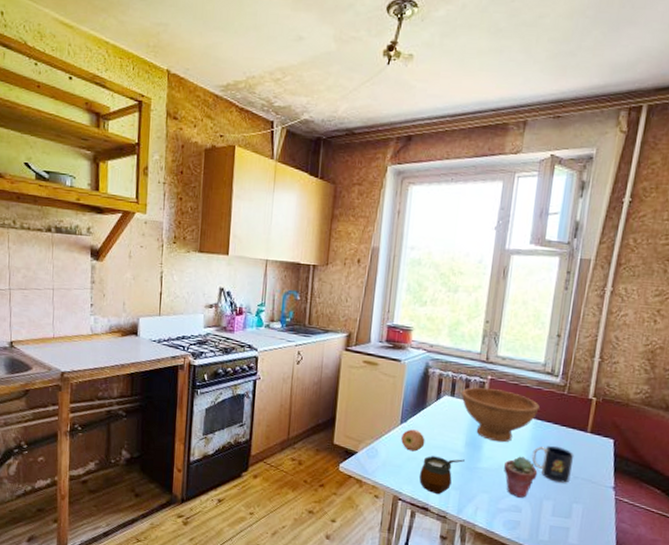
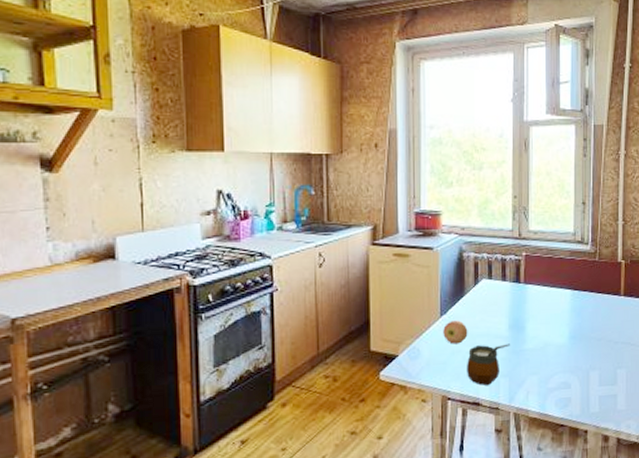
bowl: present [461,387,540,443] -> none [499,265,575,320]
potted succulent: present [504,456,538,498] -> none [549,330,581,373]
mug: present [531,446,574,483] -> none [573,315,612,351]

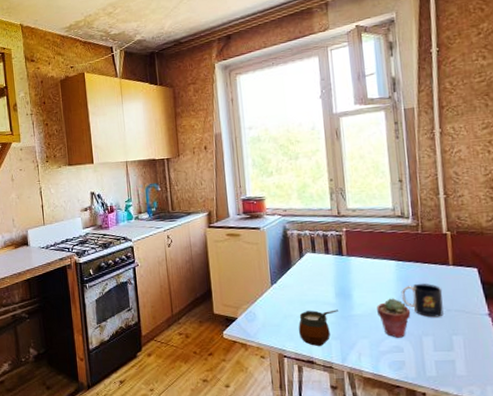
apple: present [443,320,468,344] -> none [274,289,298,310]
potted succulent: none [549,330,581,373] -> present [377,298,411,338]
mug: none [573,315,612,351] -> present [401,284,444,318]

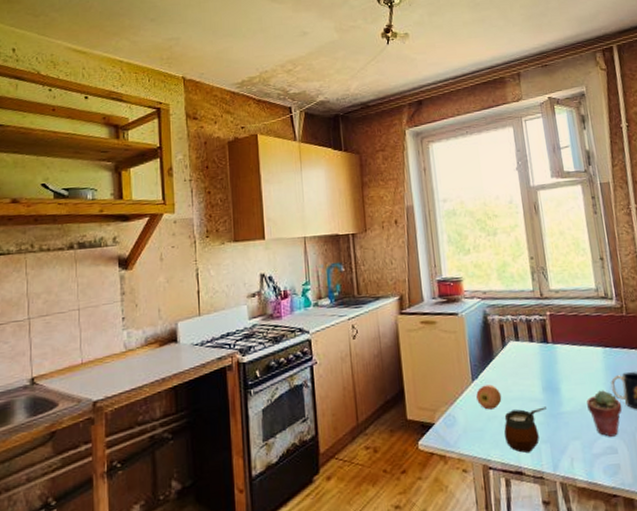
apple: none [274,289,298,310] -> present [476,384,502,410]

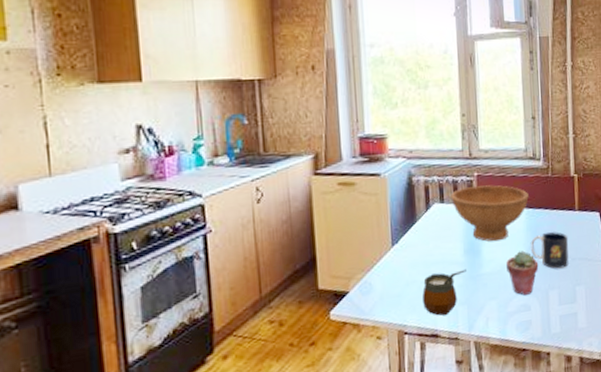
apple: present [476,384,502,410] -> none [395,249,422,275]
bowl: none [525,324,604,380] -> present [451,185,529,242]

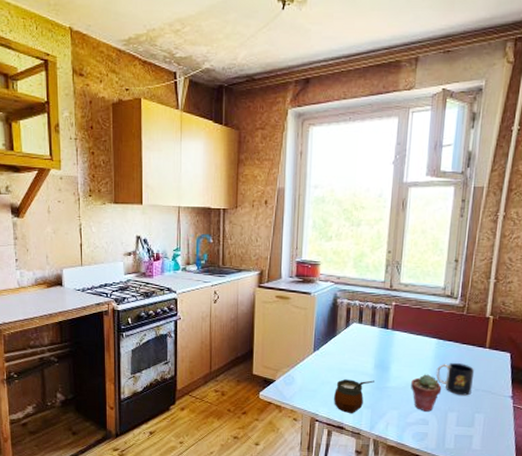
bowl: present [451,185,529,242] -> none [369,314,441,363]

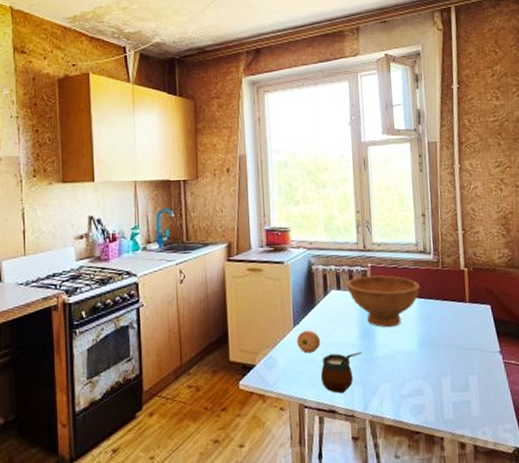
apple: none [315,356,337,376] -> present [297,330,321,354]
bowl: none [369,314,441,363] -> present [346,275,420,328]
potted succulent: present [411,374,442,412] -> none [399,337,431,380]
mug: present [436,363,475,396] -> none [422,321,461,357]

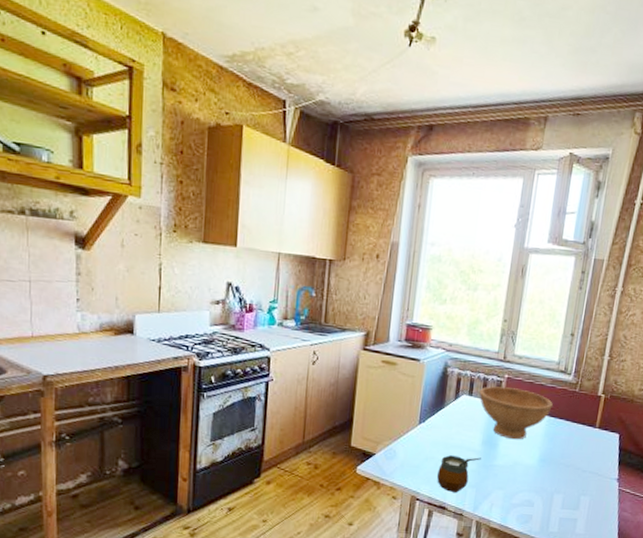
apple: present [297,330,321,354] -> none [419,429,443,451]

